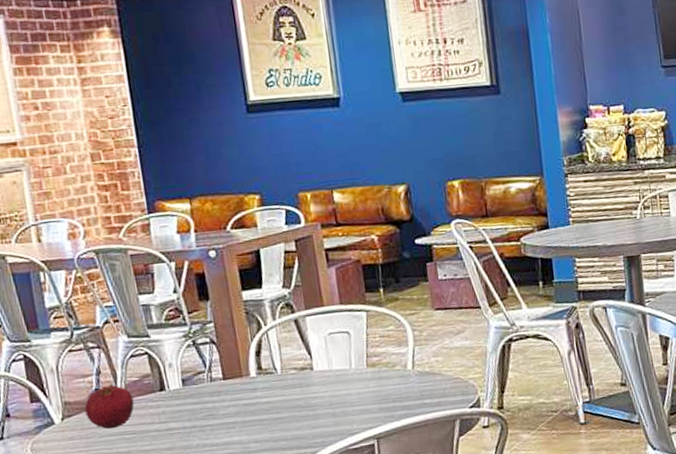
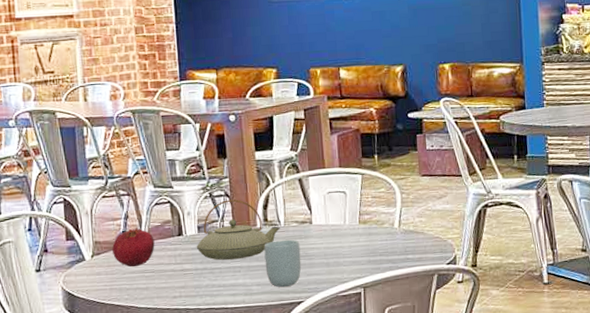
teapot: none [181,346,277,416] -> present [196,199,280,260]
cup: none [259,388,305,444] -> present [264,239,302,288]

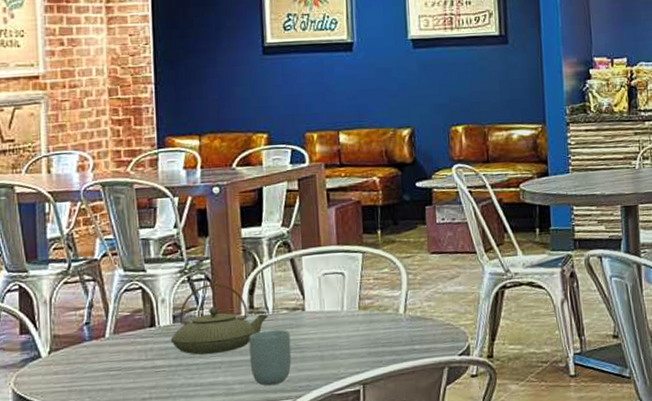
fruit: present [112,226,155,267] -> none [73,317,123,365]

